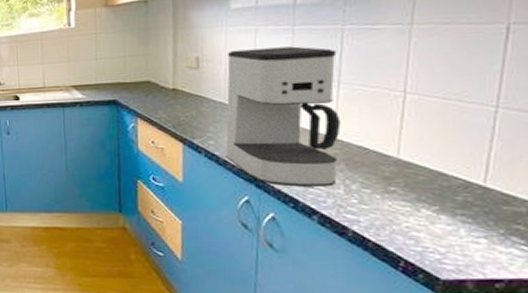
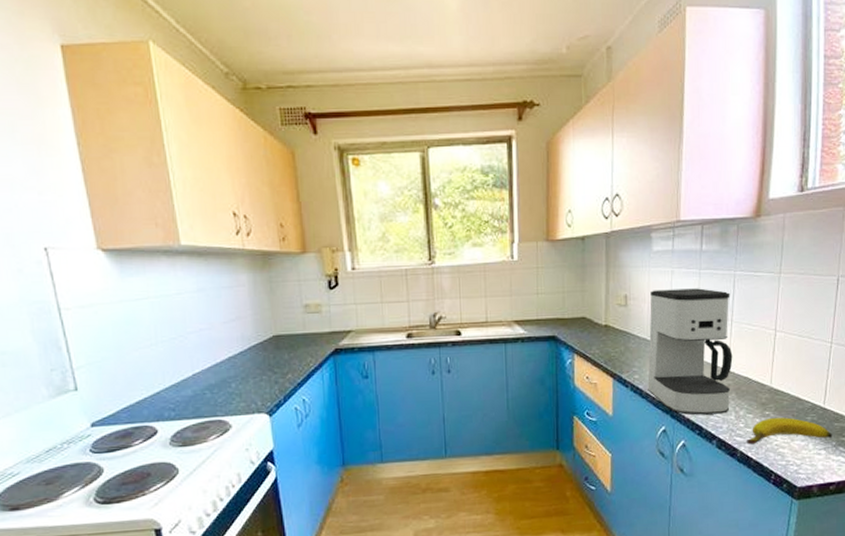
banana: none [360,194,500,224] -> present [746,417,833,445]

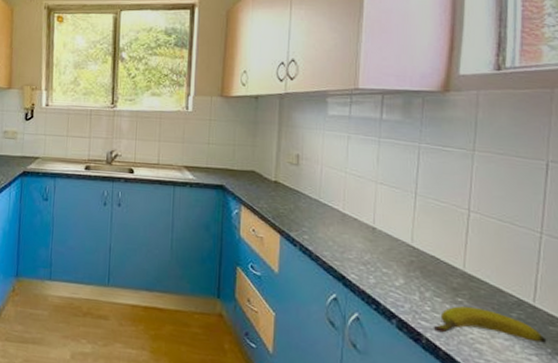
coffee maker: present [647,288,733,415] -> none [318,153,417,292]

